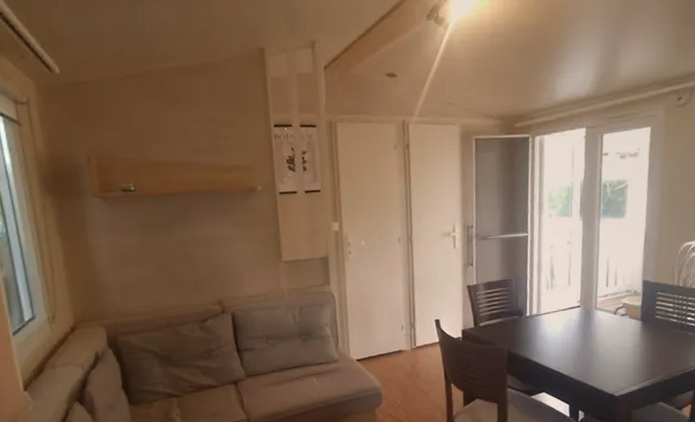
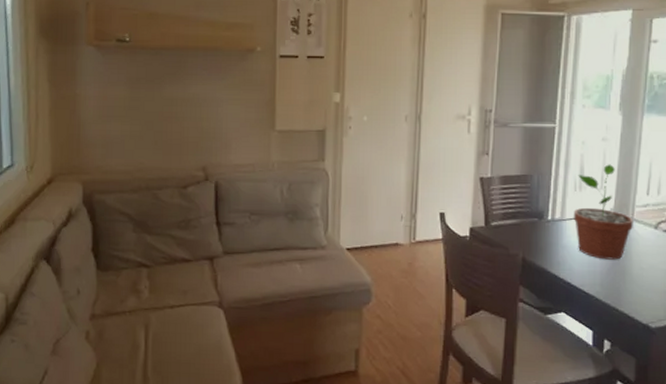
potted plant: none [547,263,597,345] -> present [573,164,633,260]

